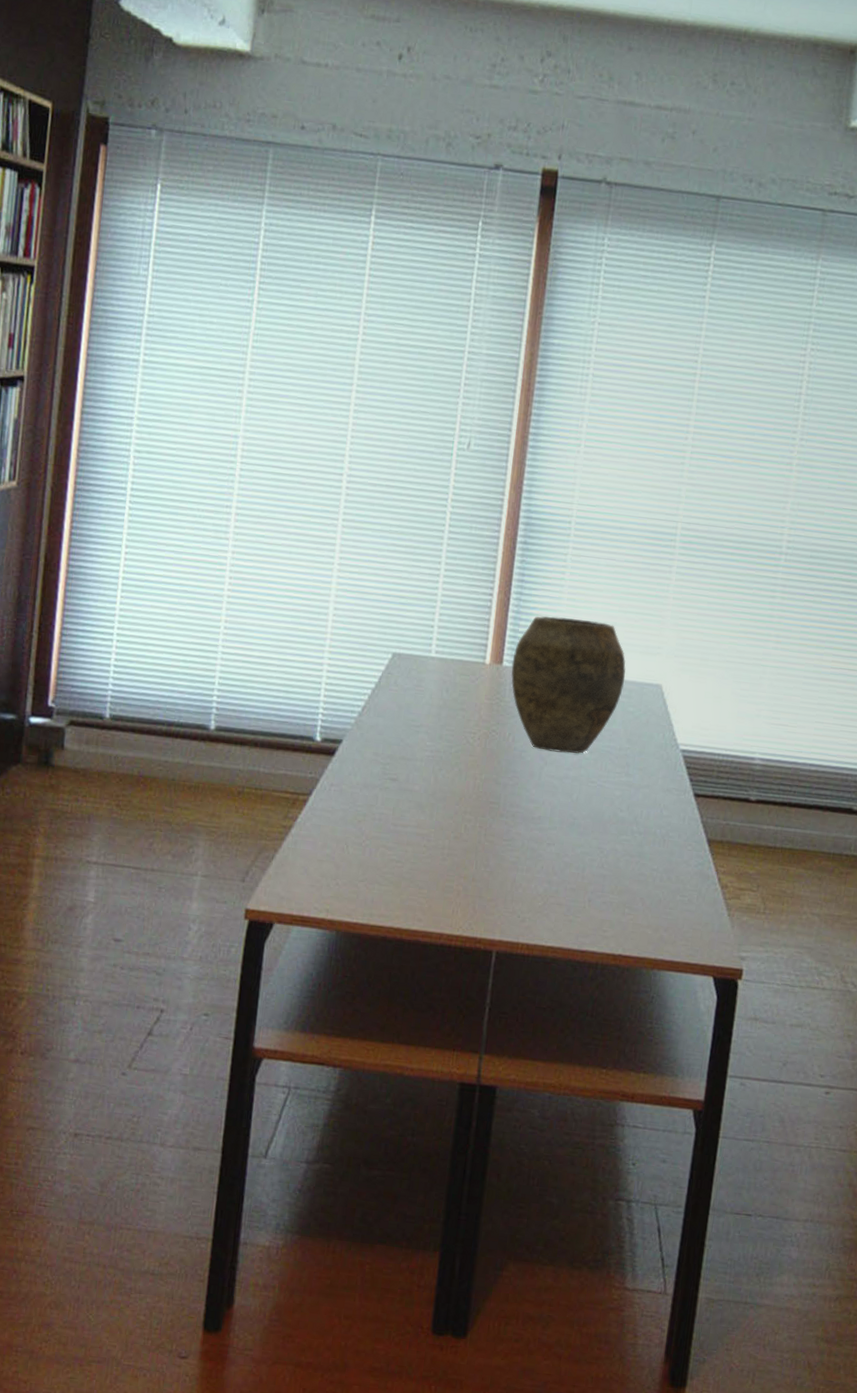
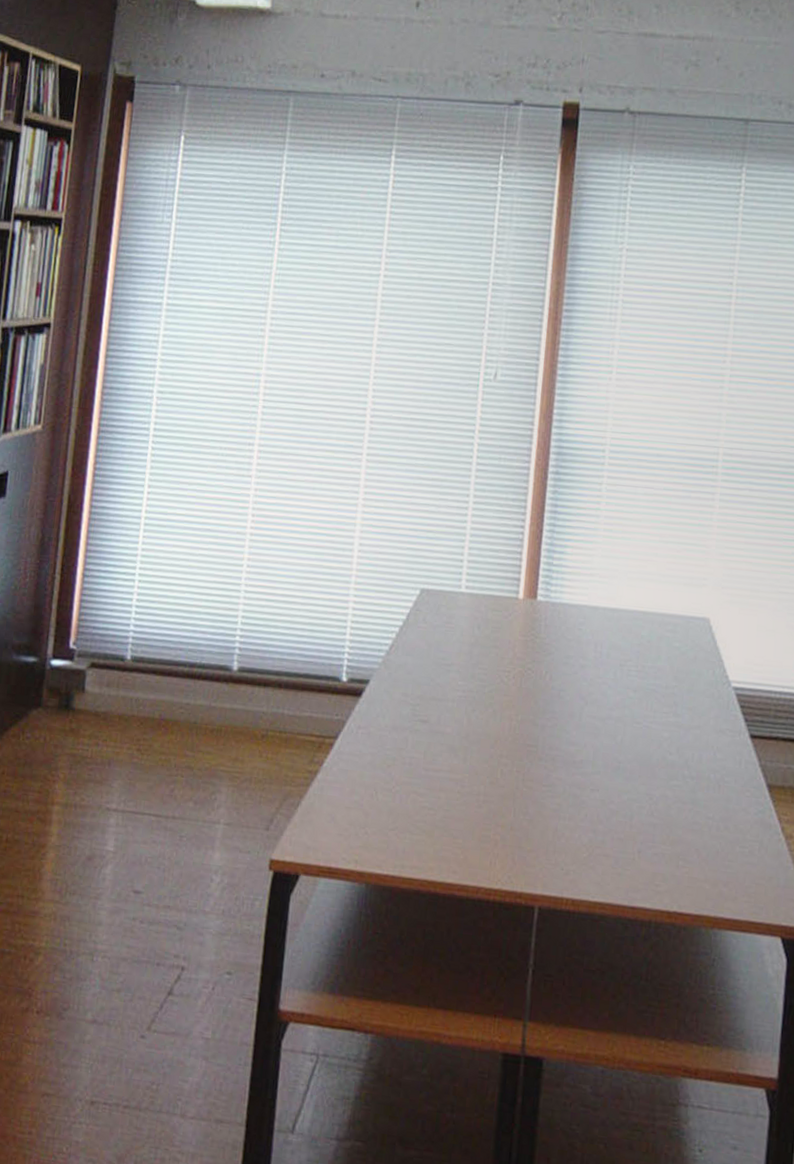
vase: present [510,616,626,754] -> none [545,548,670,692]

